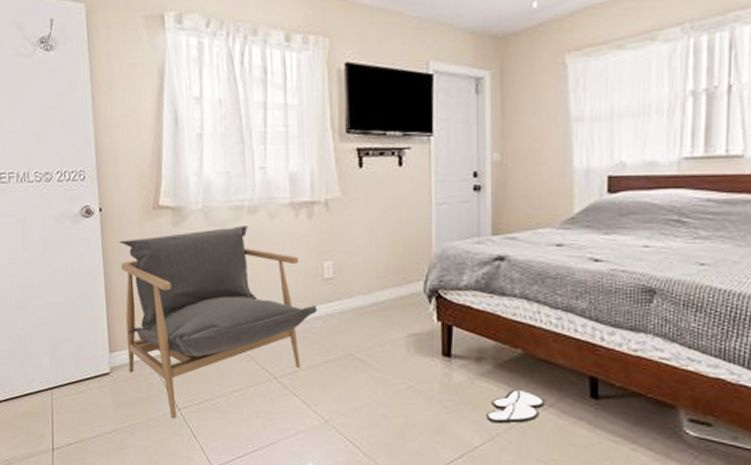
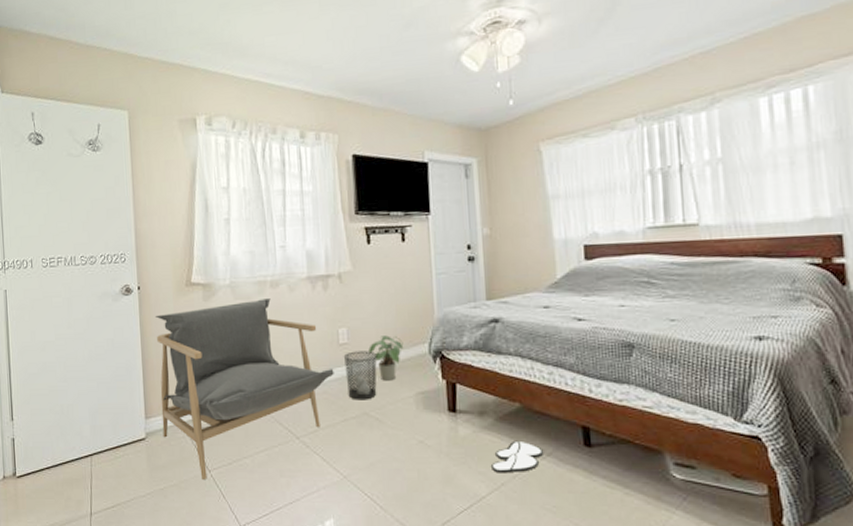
waste bin: none [328,287,366,341] -> present [343,351,378,400]
potted plant: none [356,271,396,321] -> present [368,335,404,381]

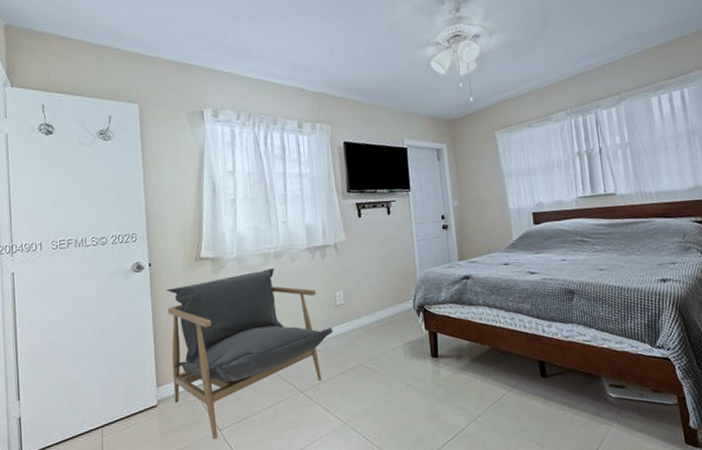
waste bin: present [343,351,378,400] -> none [340,309,371,354]
potted plant: present [368,335,404,381] -> none [362,295,392,335]
slippers: present [491,440,543,473] -> none [468,377,509,407]

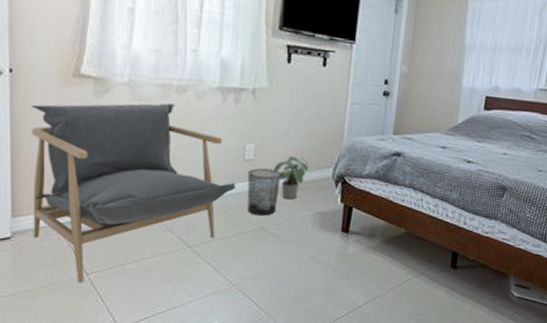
waste bin: none [340,309,371,354] -> present [247,168,282,216]
potted plant: none [362,295,392,335] -> present [274,156,309,200]

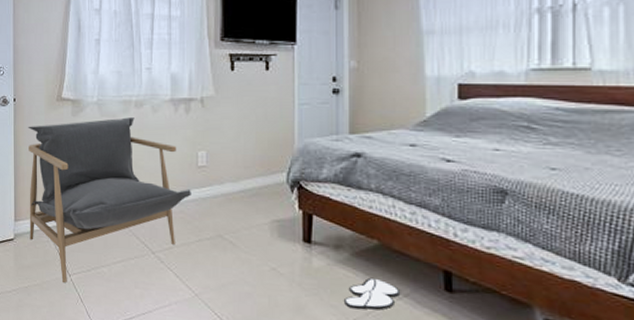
waste bin: present [247,168,282,216] -> none [201,174,235,223]
potted plant: present [274,156,309,200] -> none [226,161,262,206]
slippers: none [371,260,417,287] -> present [344,277,399,310]

